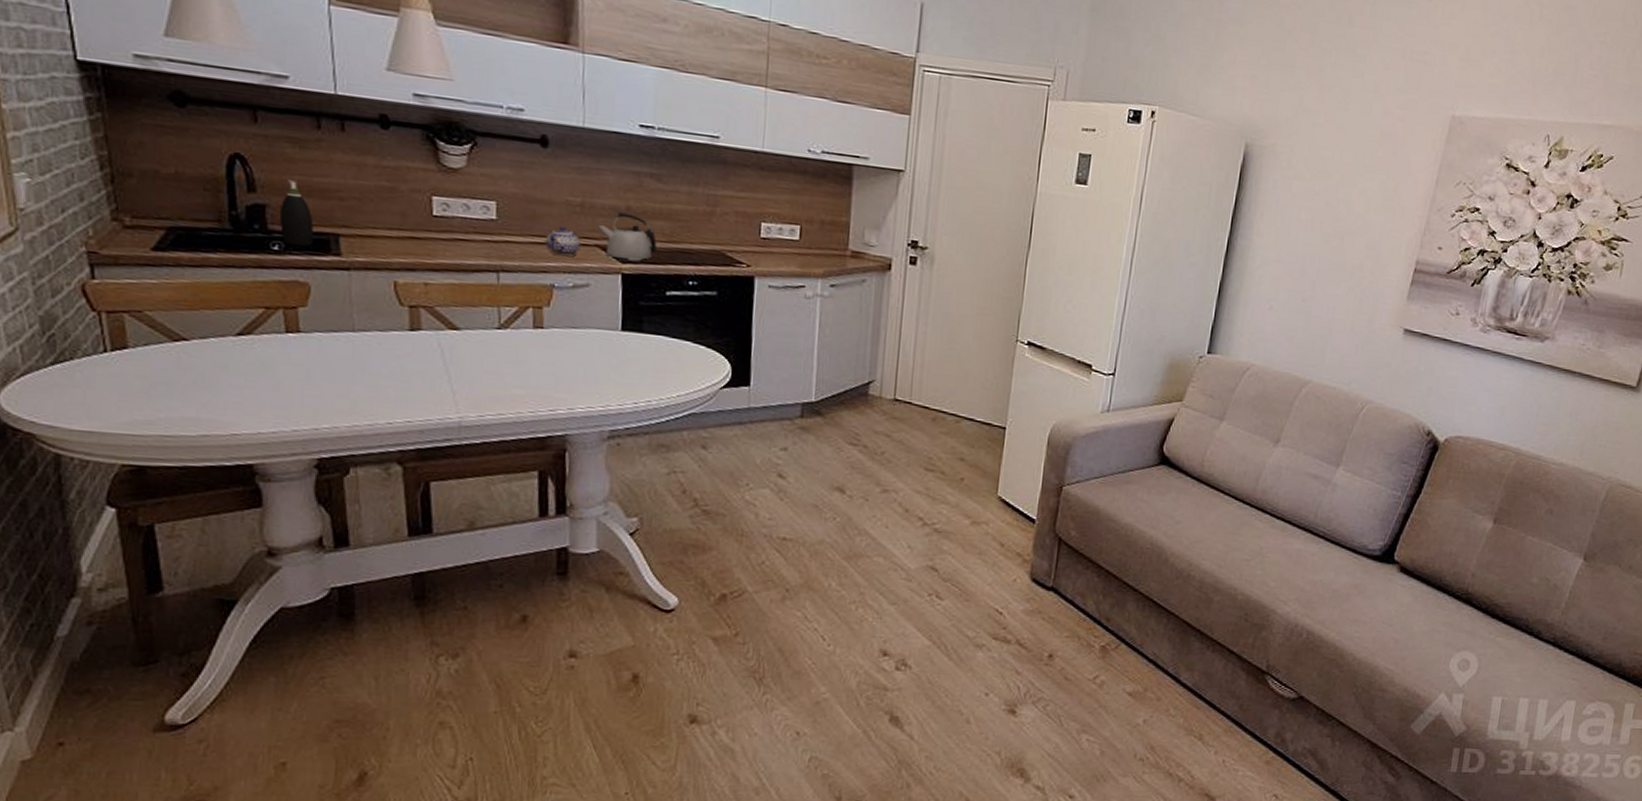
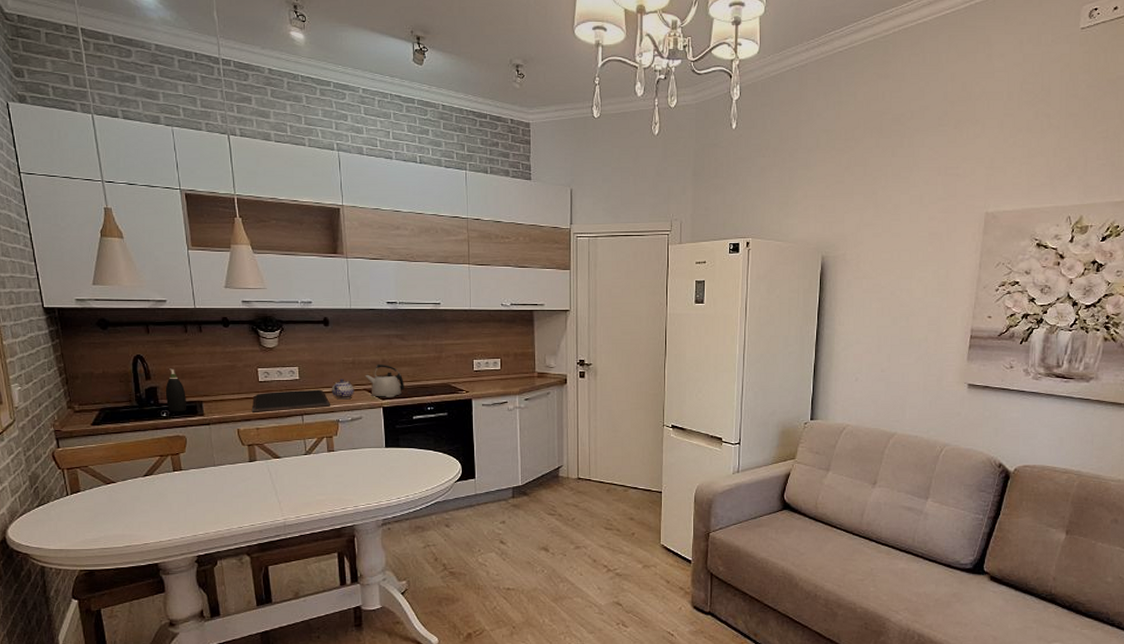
cutting board: none [418,232,542,266] -> present [251,389,330,414]

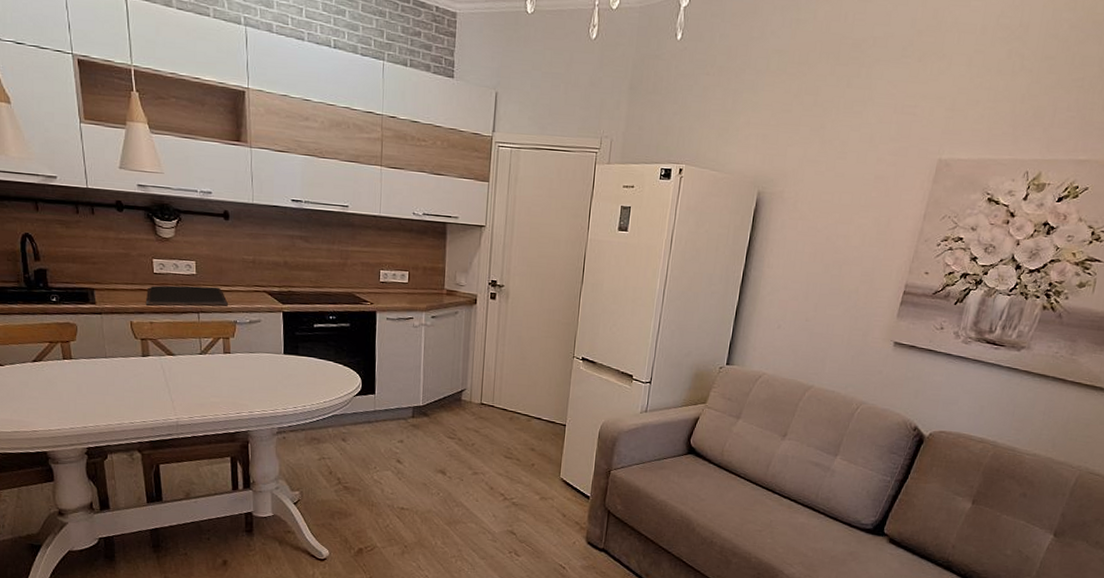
soap dispenser: present [165,368,187,413] -> none [55,251,78,299]
teapot: present [331,379,354,400] -> none [229,278,254,301]
kettle: present [365,364,404,397] -> none [265,265,306,302]

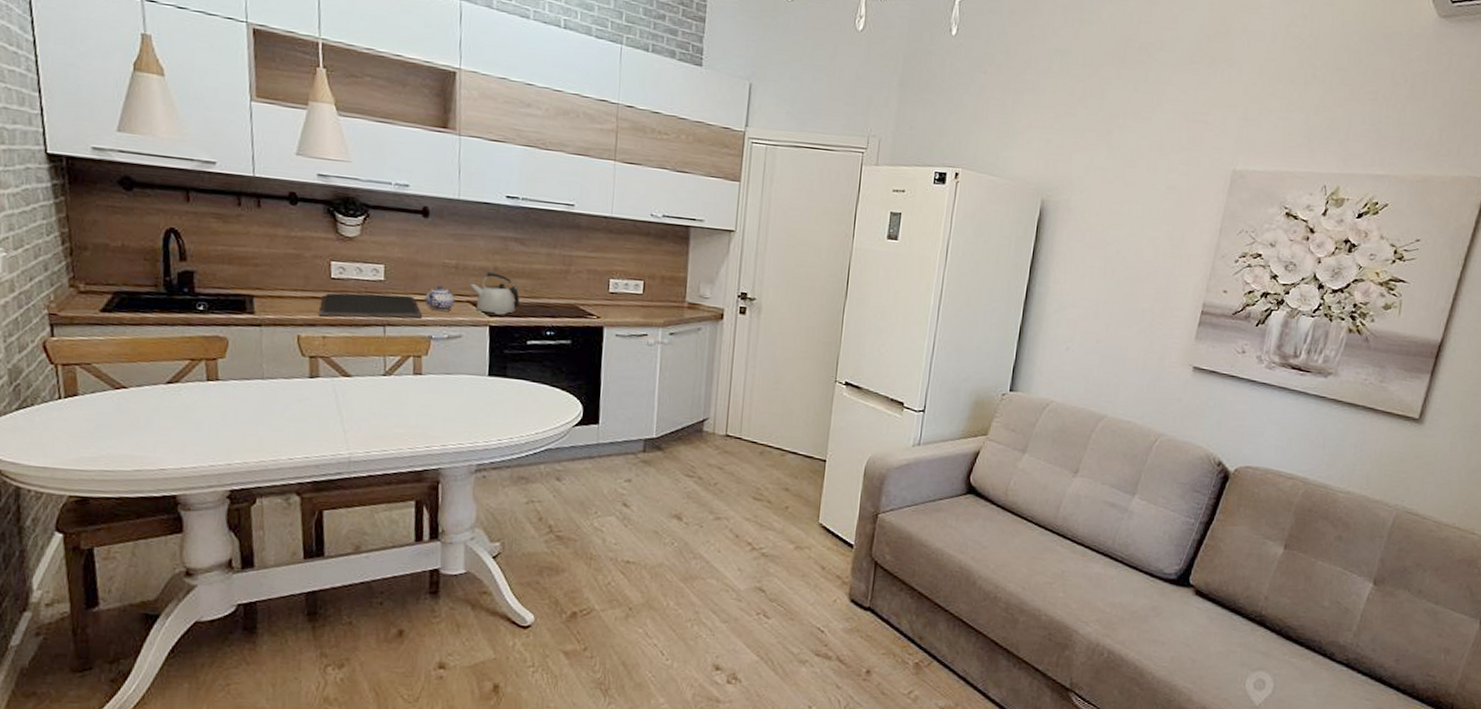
teapot: none [229,278,254,301] -> present [424,285,455,312]
kettle: none [265,265,306,302] -> present [469,271,520,315]

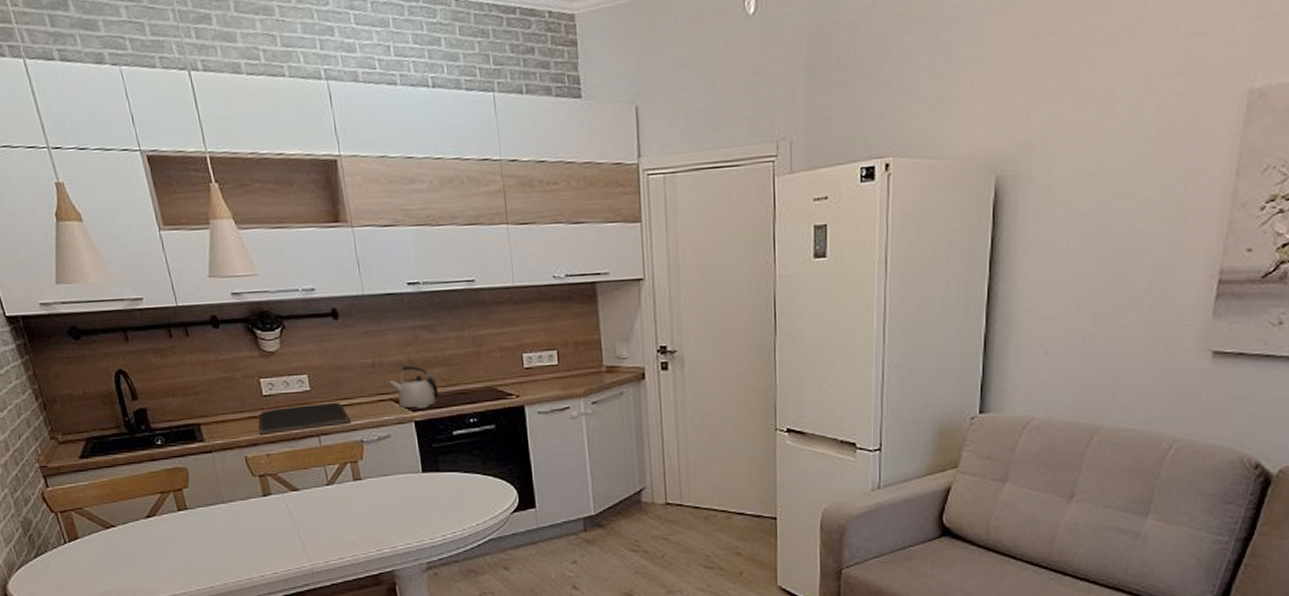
teapot: present [424,285,455,312] -> none [349,387,379,414]

